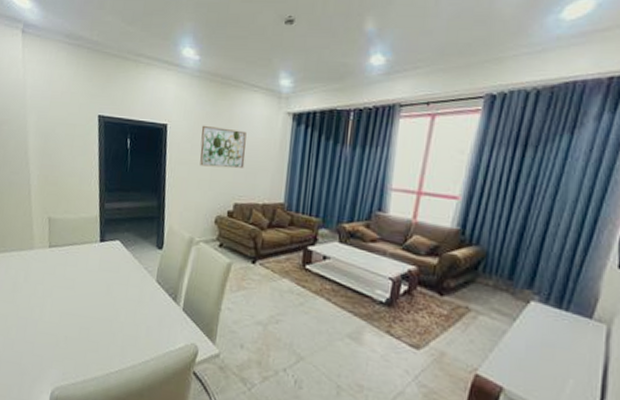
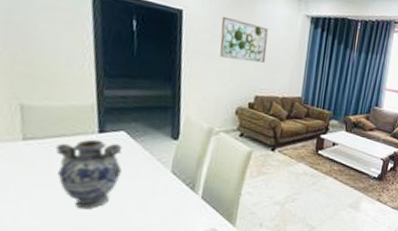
decorative vase: none [70,247,118,311] -> present [55,139,123,210]

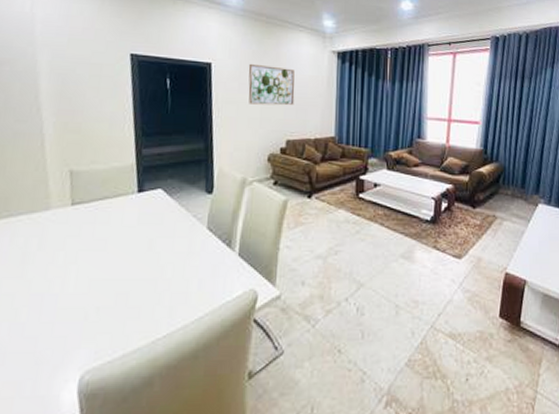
decorative vase: present [55,139,123,210] -> none [99,199,160,273]

